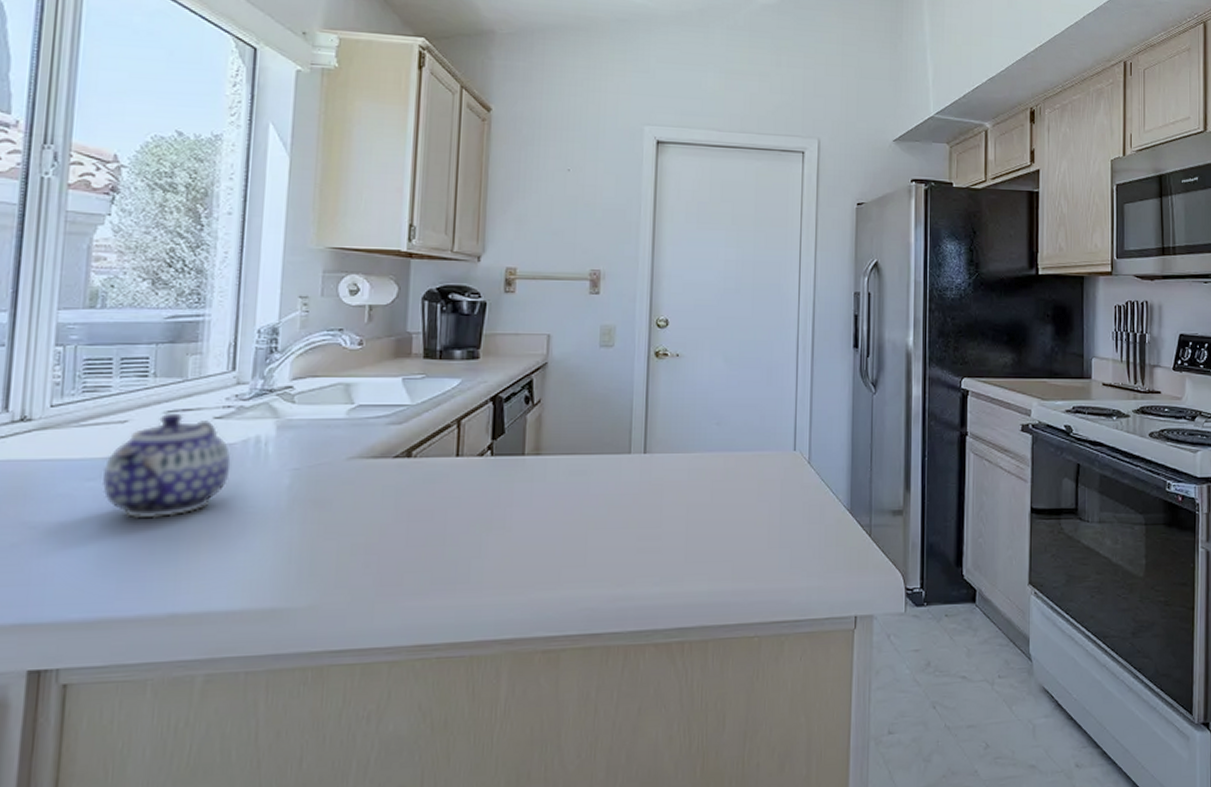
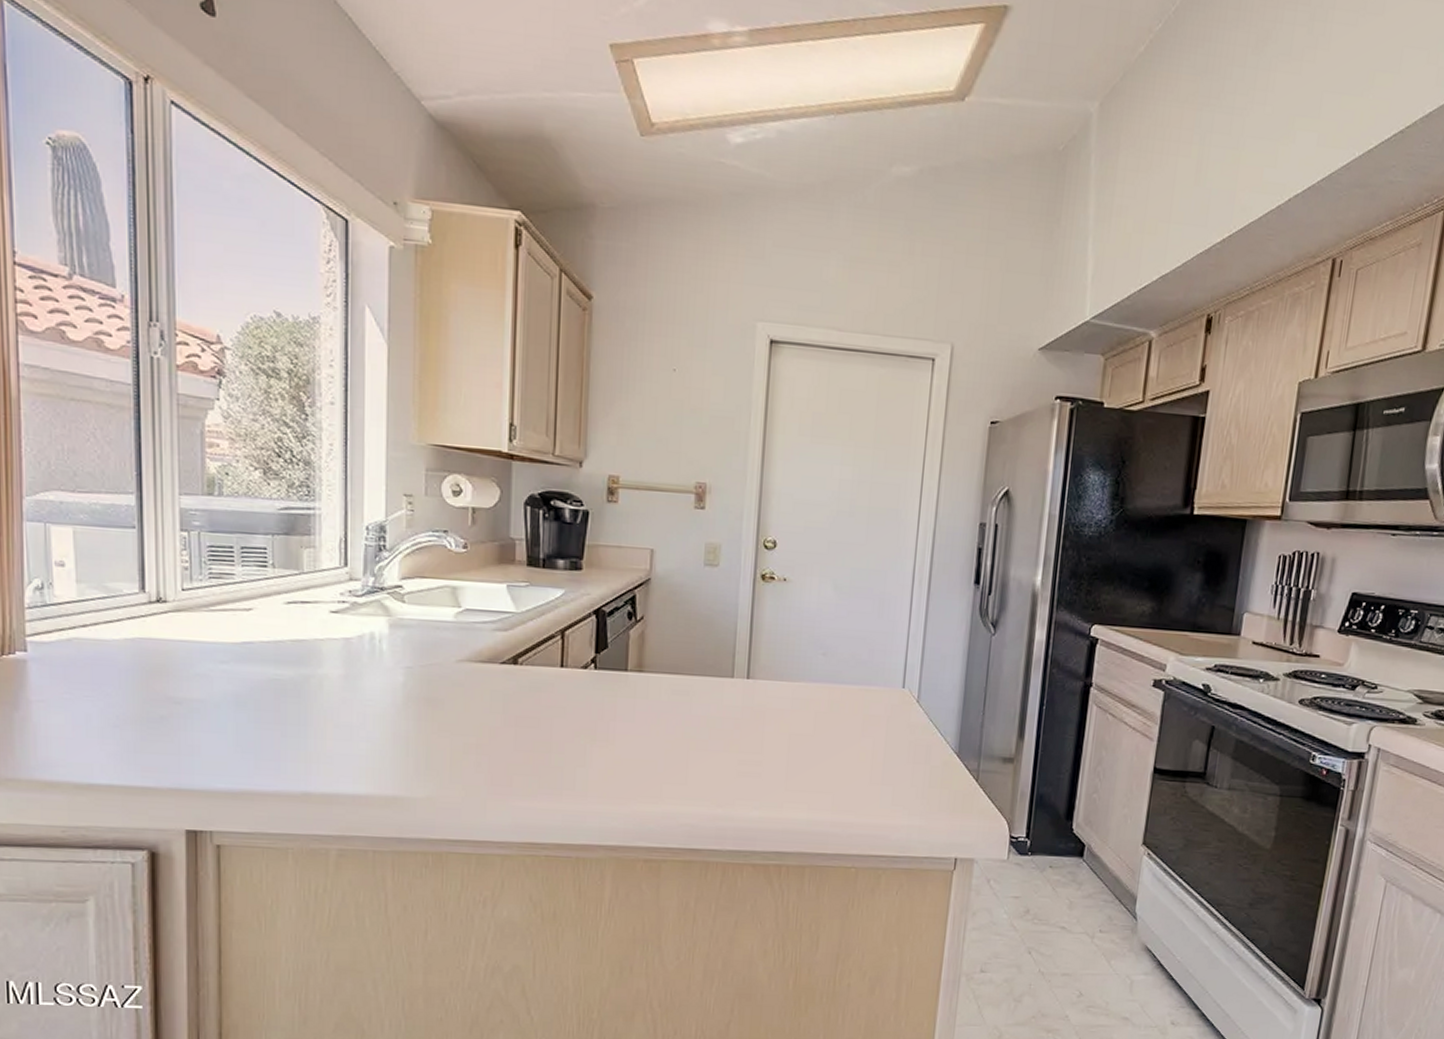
teapot: present [101,412,232,519] -> none [233,604,349,704]

